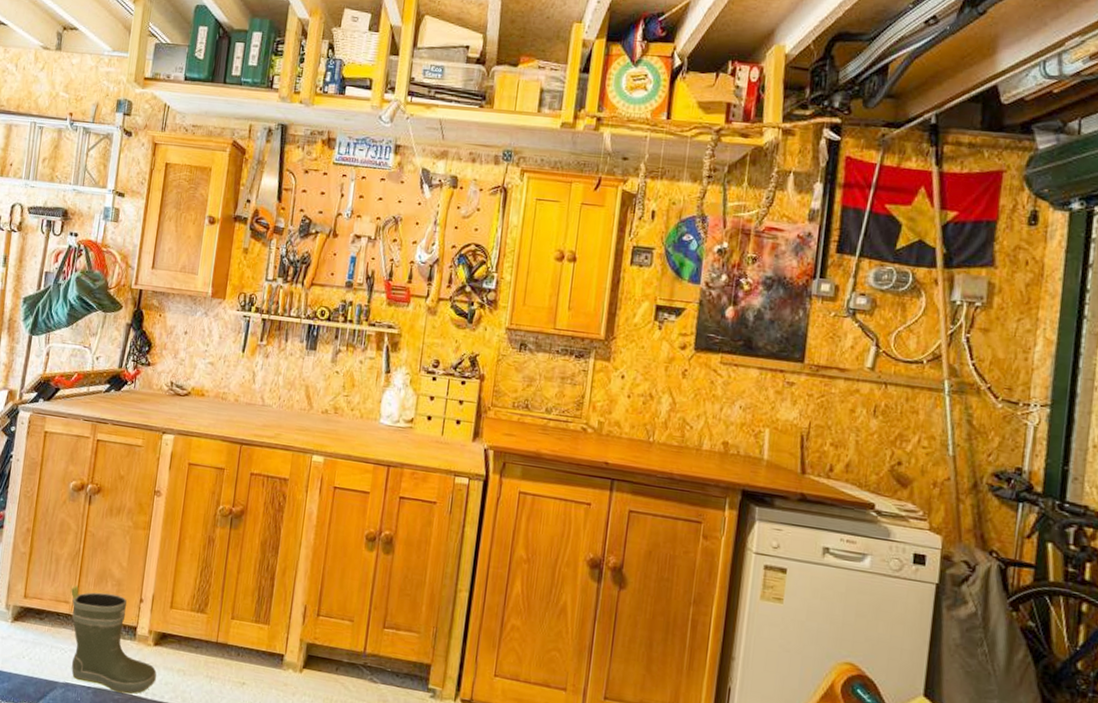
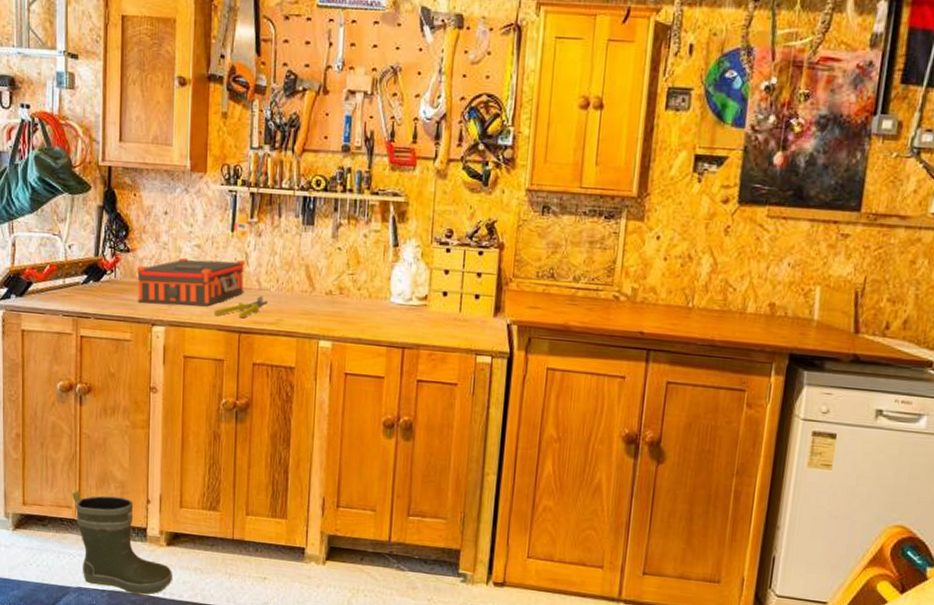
toolbox: none [152,344,258,419] -> present [136,223,248,307]
pliers: none [219,411,269,431] -> present [213,296,268,319]

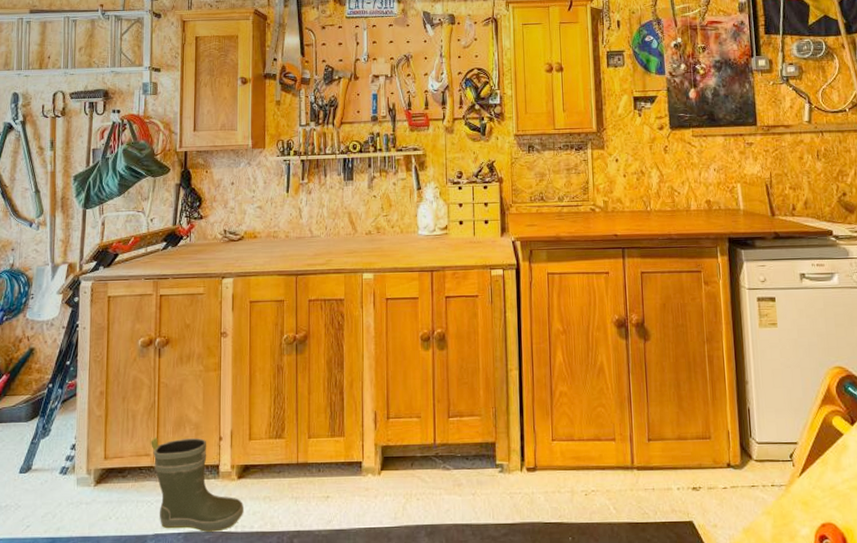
toolbox: present [136,223,248,307] -> none [208,185,300,261]
pliers: present [213,296,268,319] -> none [274,242,319,264]

